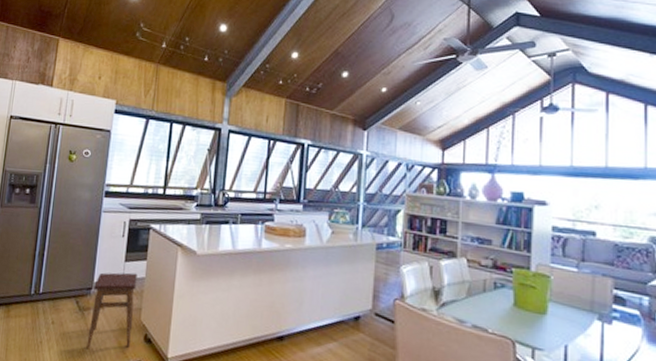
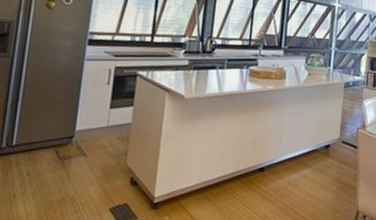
stool: present [86,272,138,350] -> none [67,119,124,198]

